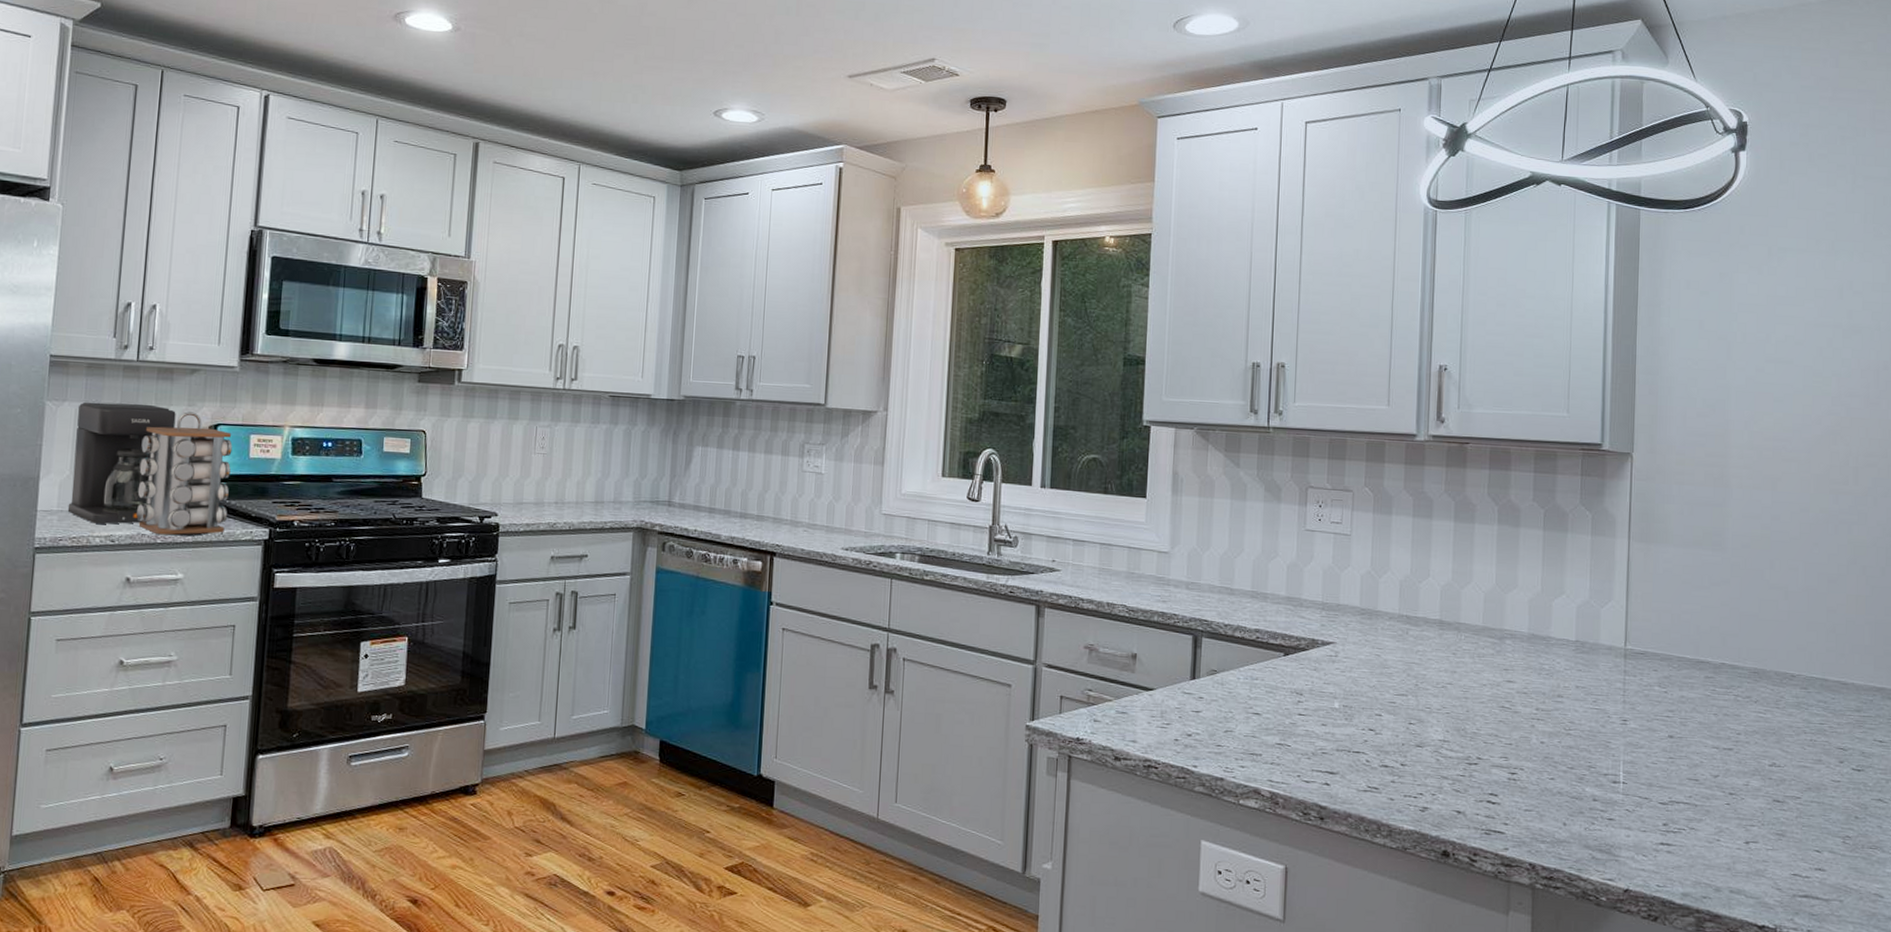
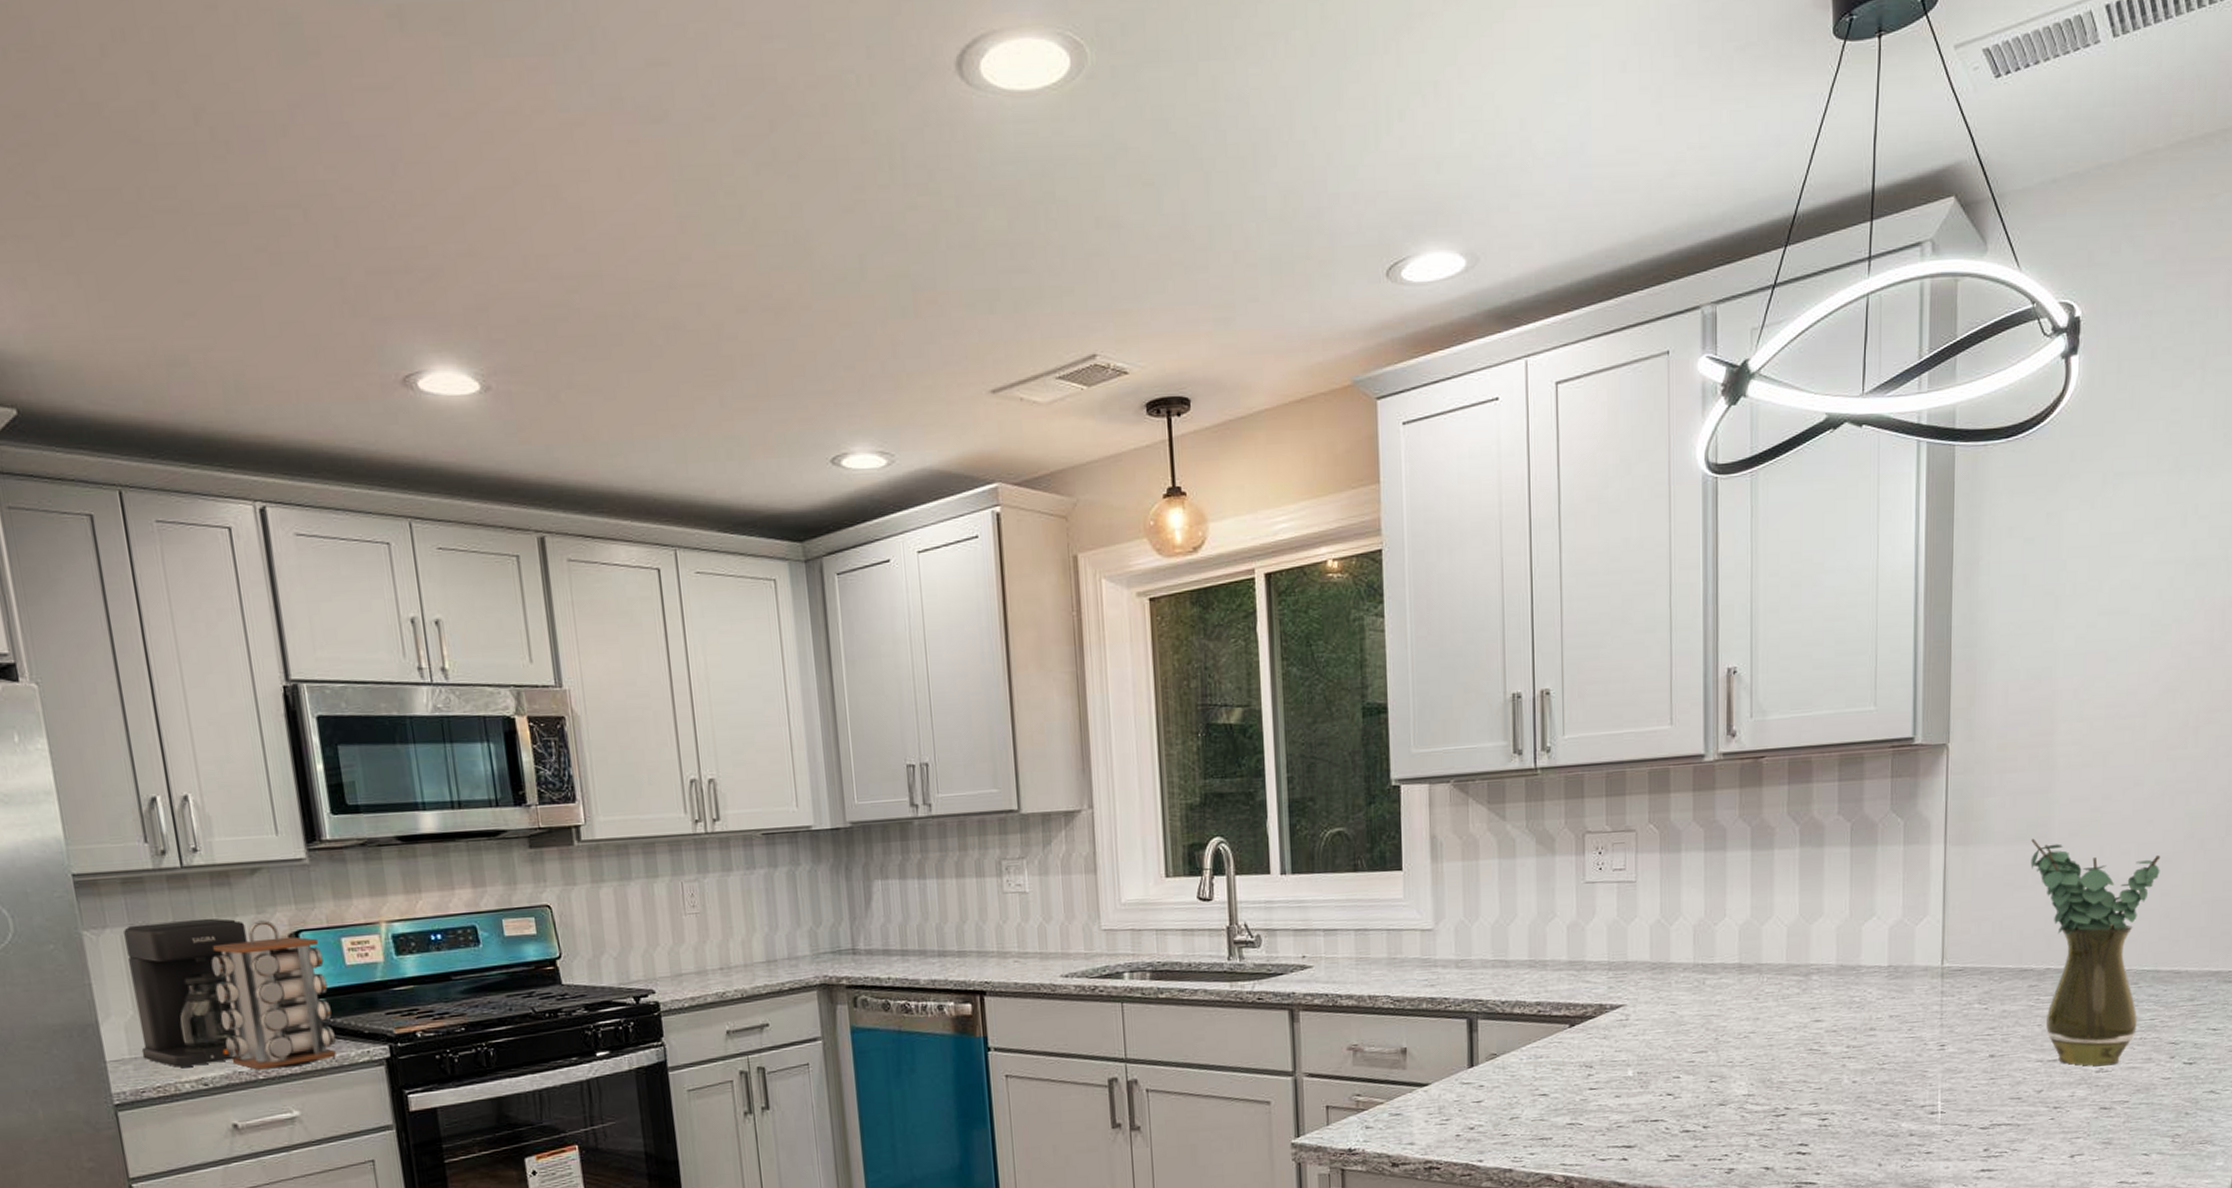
vase: none [1706,545,1826,761] -> present [2030,838,2161,1066]

